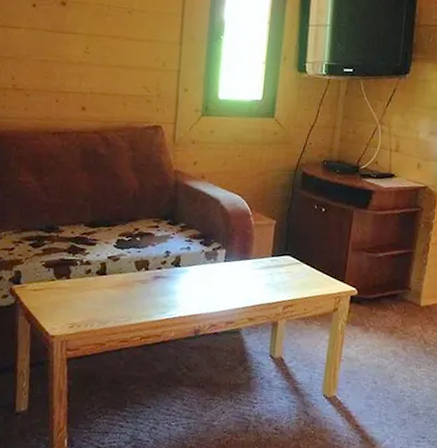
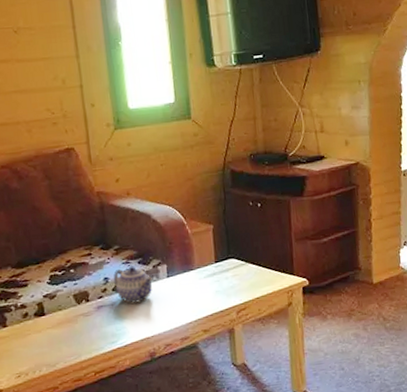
teapot: none [174,244,211,280] -> present [114,266,154,304]

